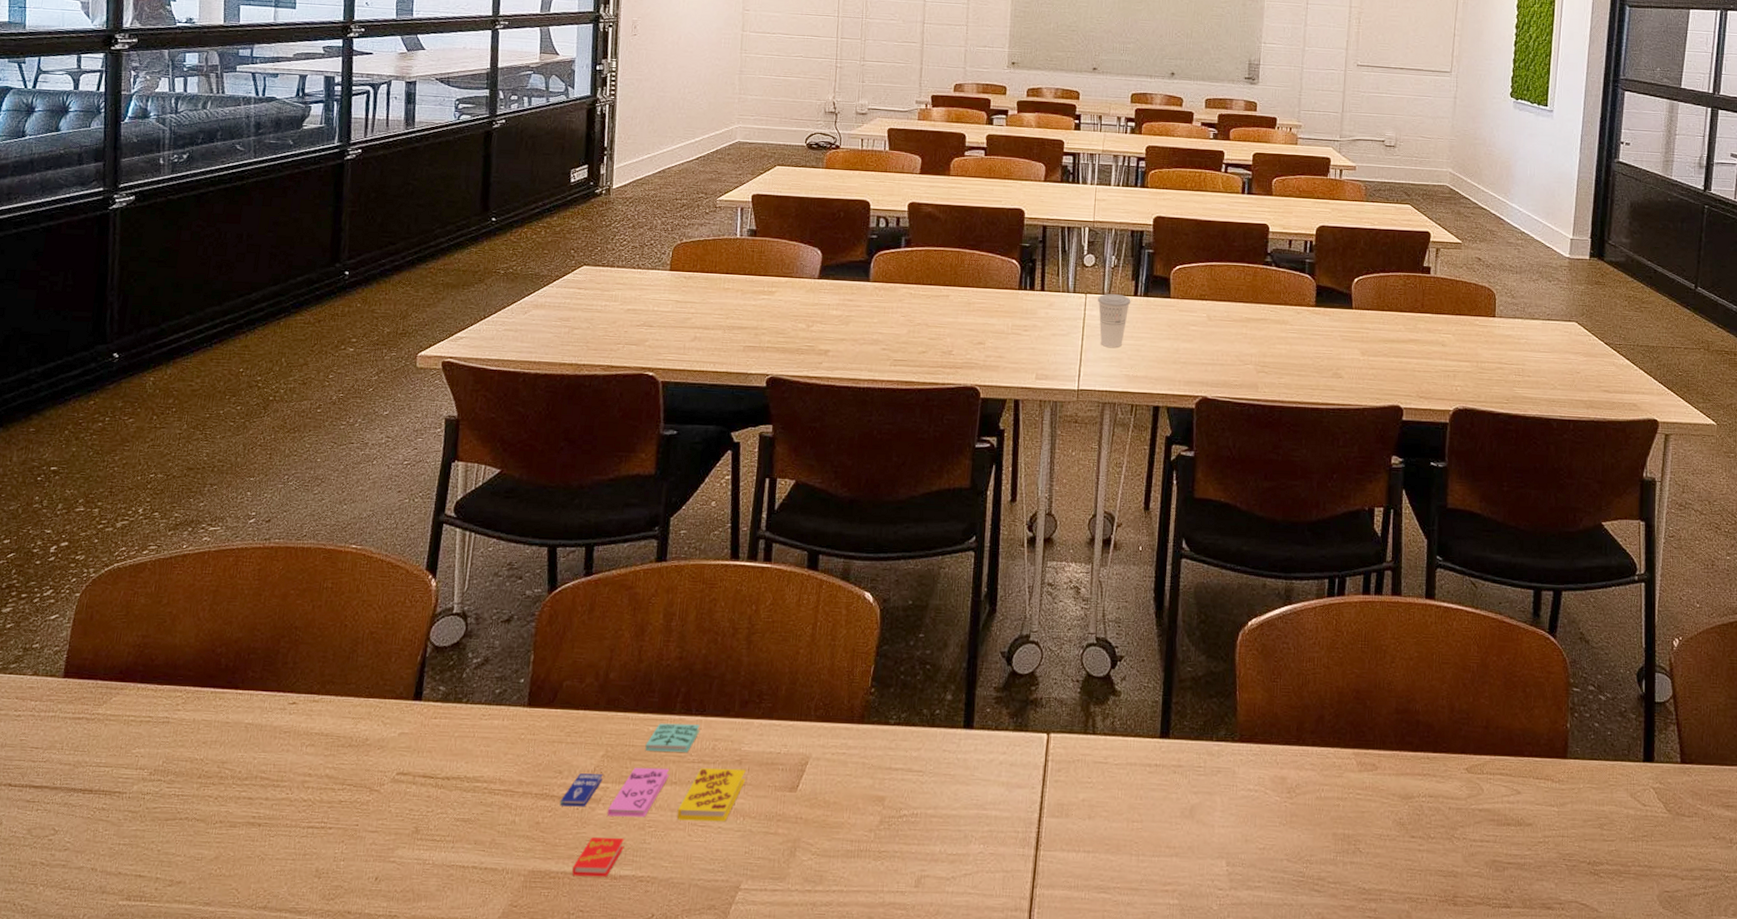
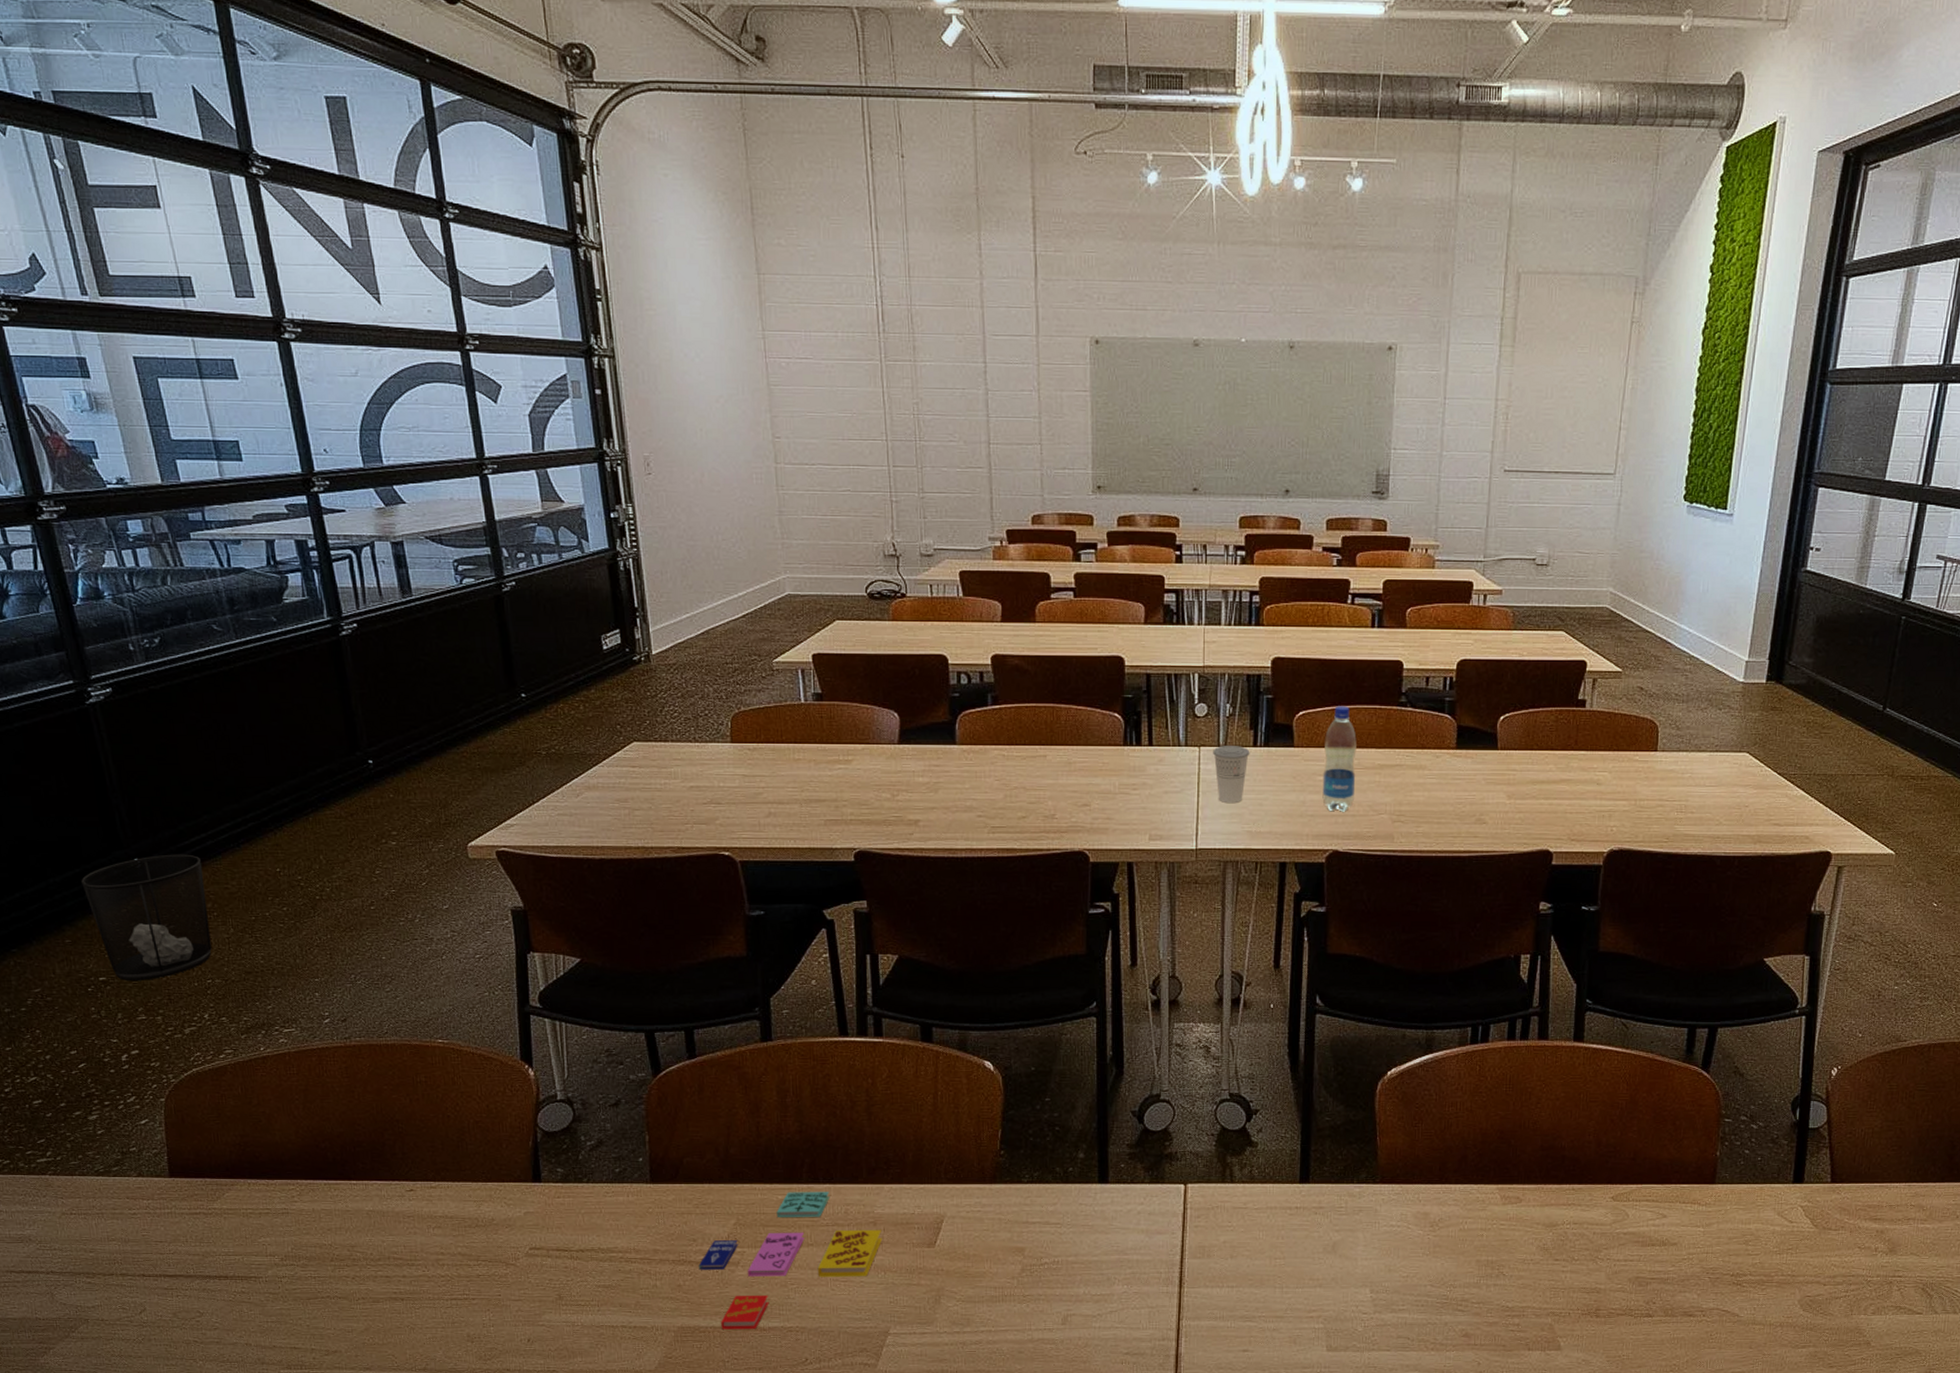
waste bin: none [59,350,174,472] -> present [81,854,212,980]
bottle: none [1194,262,1227,361] -> present [1322,706,1357,812]

